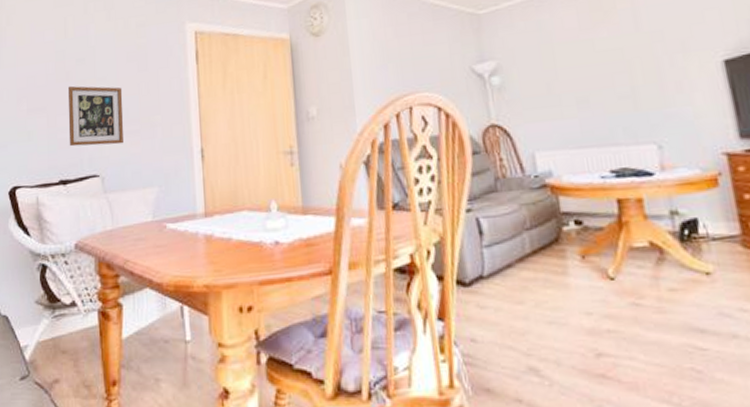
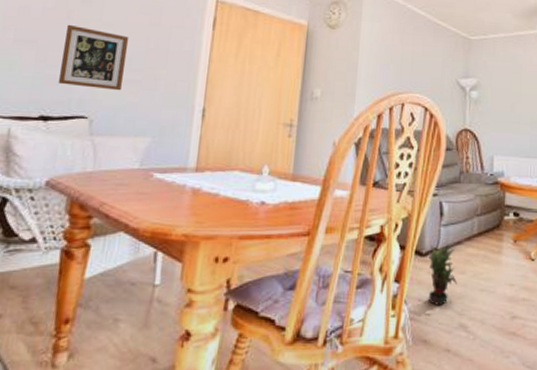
potted plant: none [474,264,516,345] -> present [428,241,457,305]

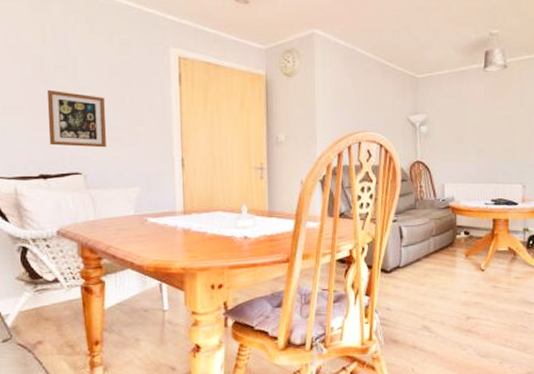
potted plant: present [428,241,457,305] -> none [393,259,418,312]

